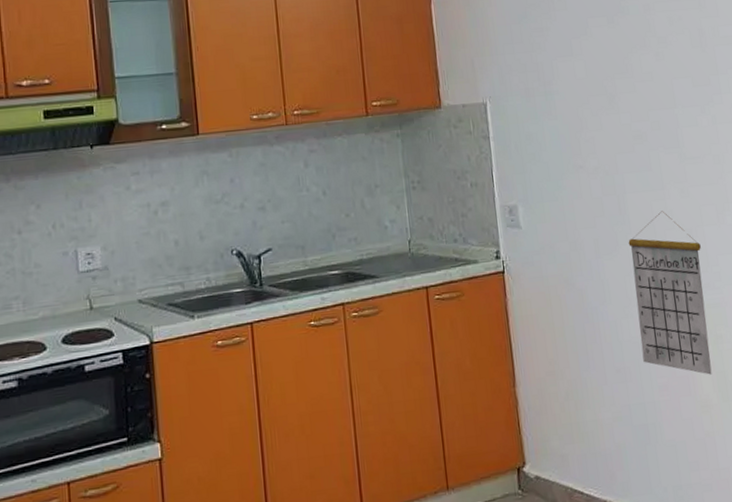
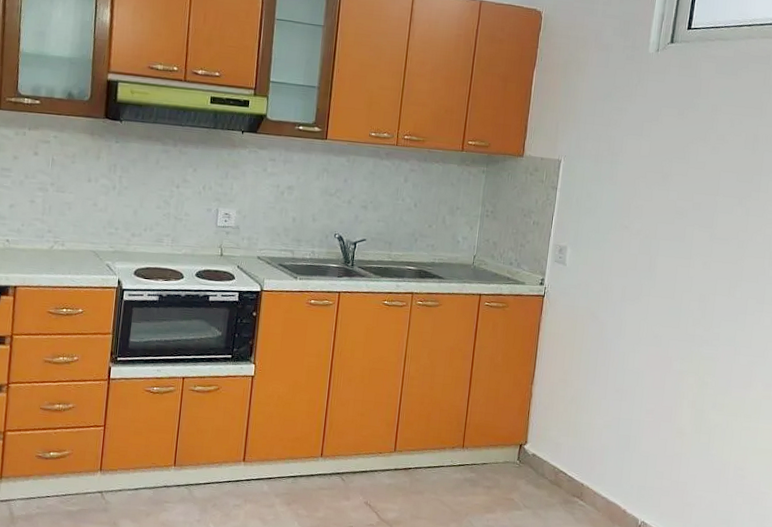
calendar: present [628,211,712,375] -> none [639,275,709,410]

